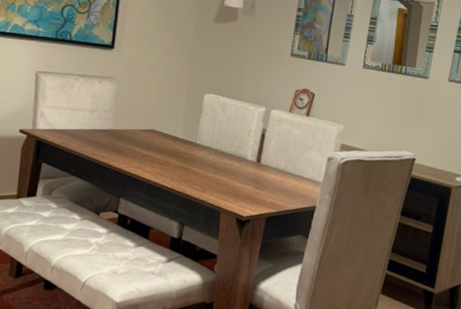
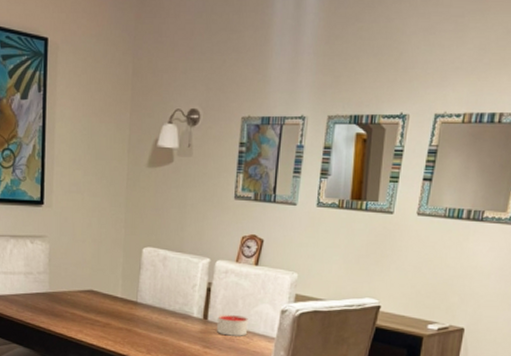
candle: none [269,158,298,180] -> present [217,314,248,336]

